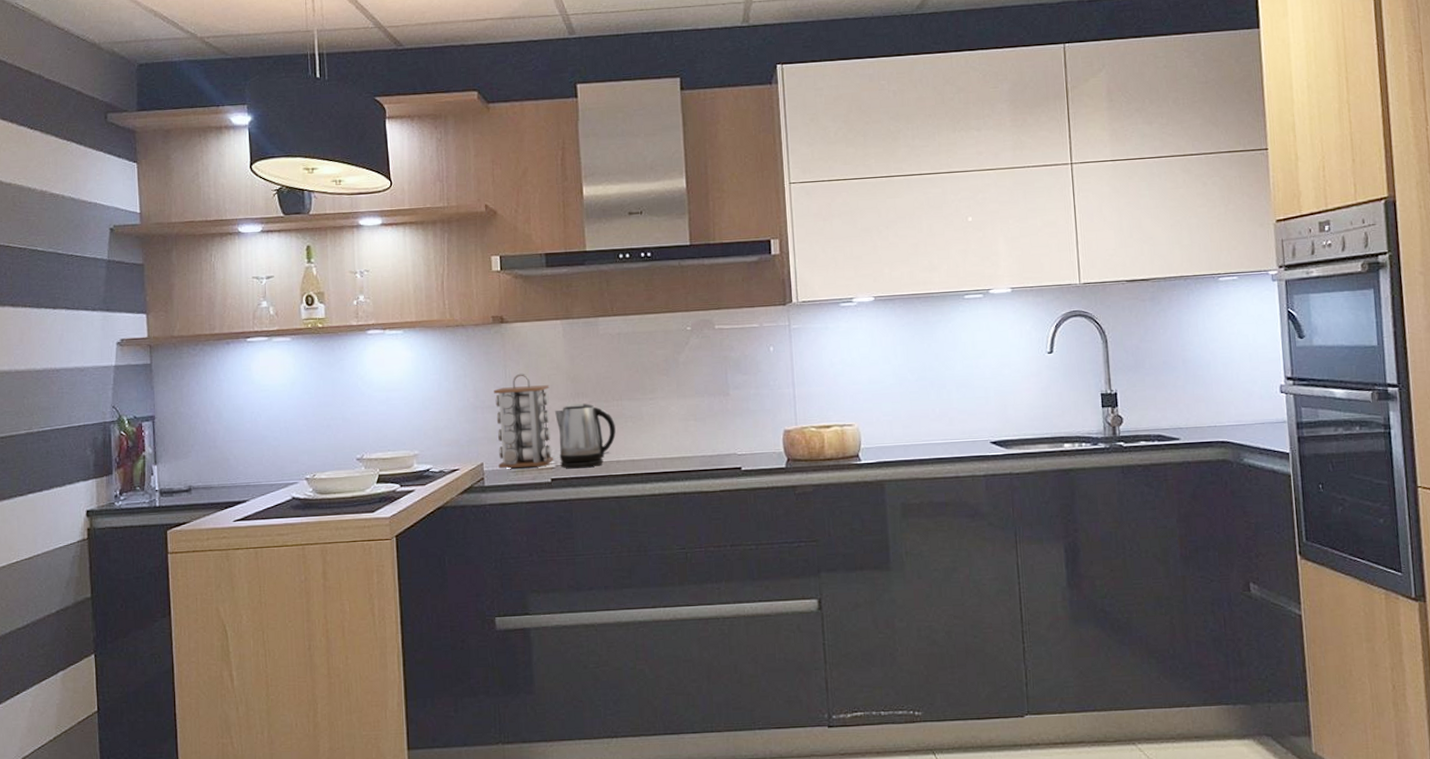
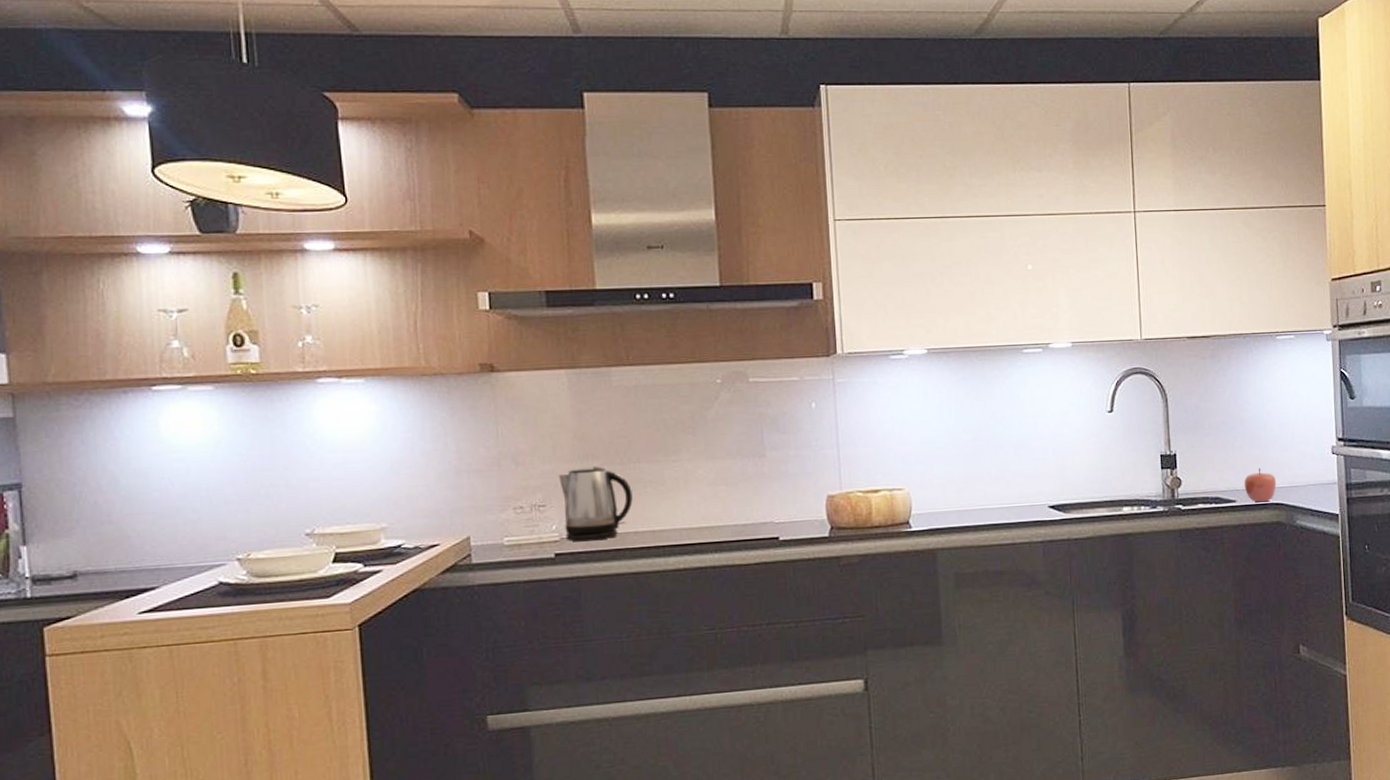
spice rack: present [494,373,554,469] -> none [482,431,558,543]
fruit: none [1187,406,1222,441] -> present [1244,467,1277,503]

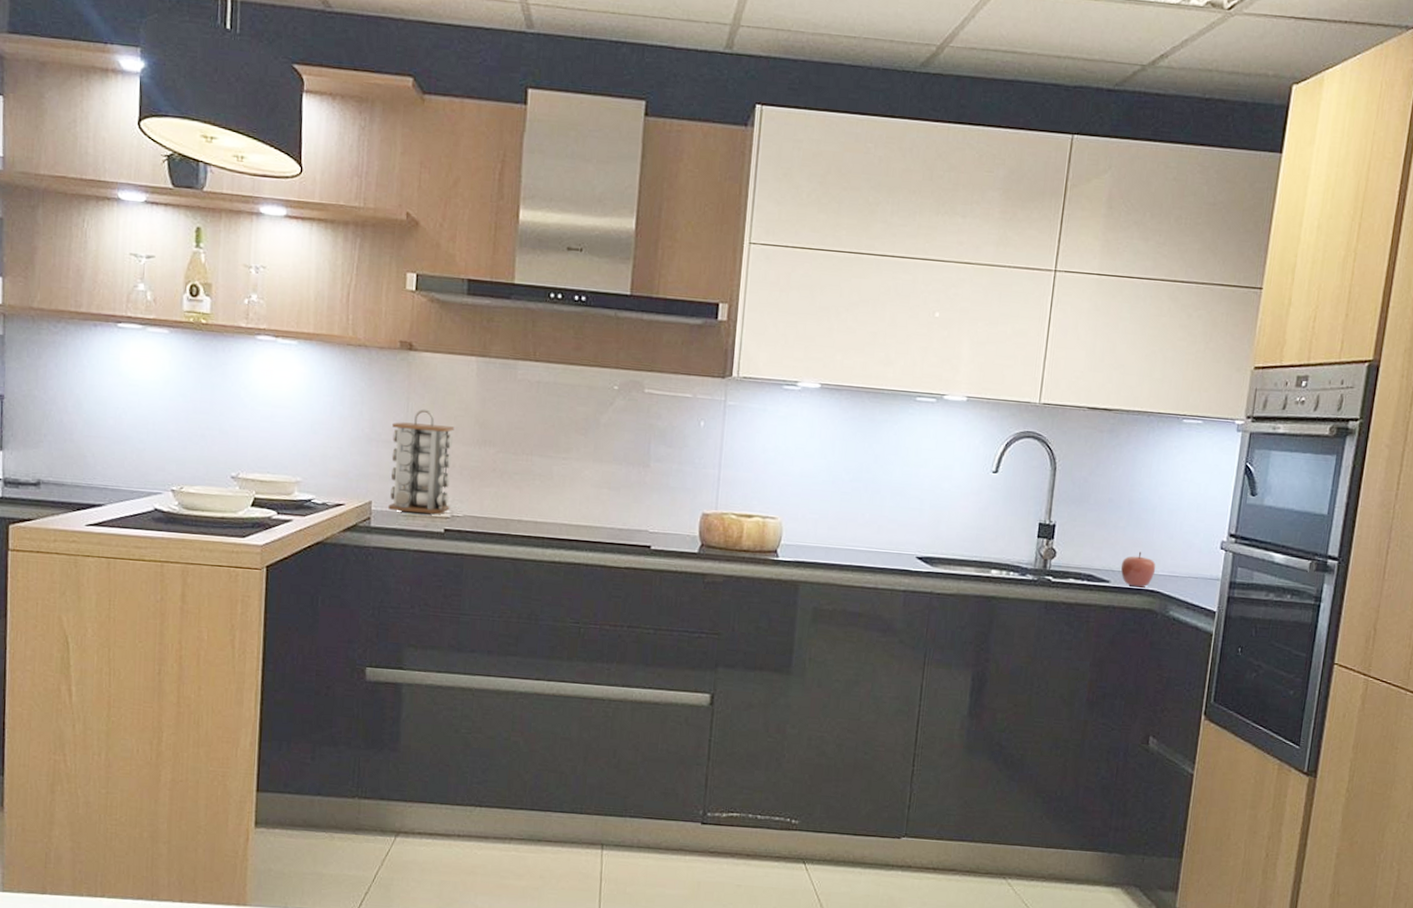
spice rack: none [482,431,558,543] -> present [388,409,455,515]
kettle: present [559,465,633,542] -> none [456,450,522,523]

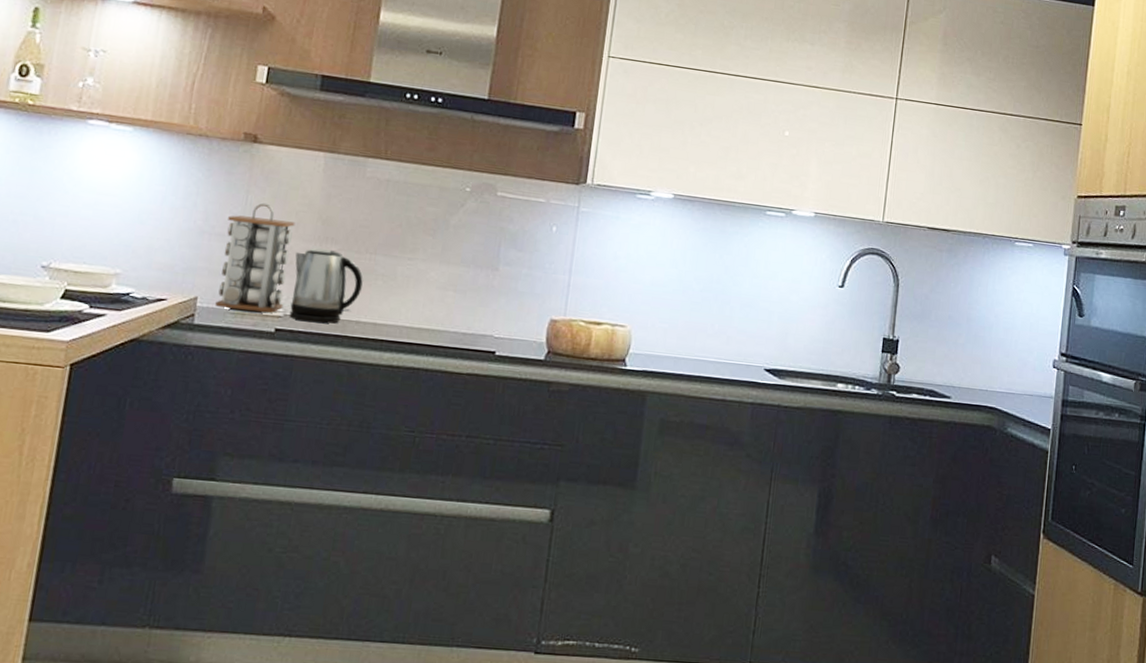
kettle: none [456,450,522,523] -> present [289,248,363,324]
fruit: present [1120,551,1156,588] -> none [960,368,994,404]

